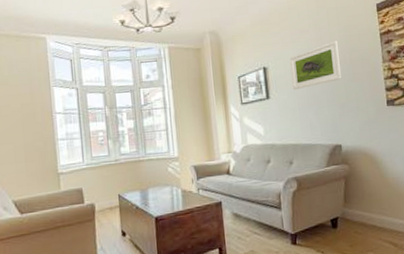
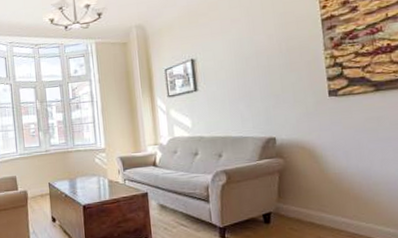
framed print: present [289,40,342,89] -> none [219,29,277,81]

